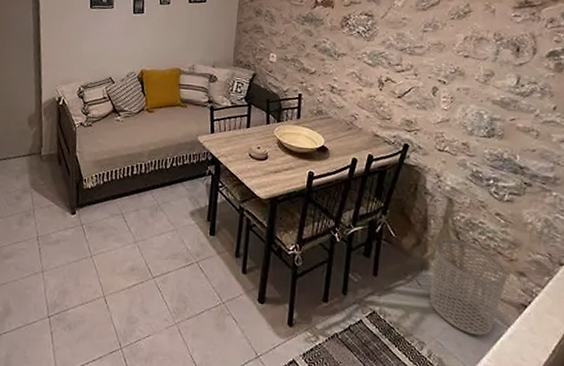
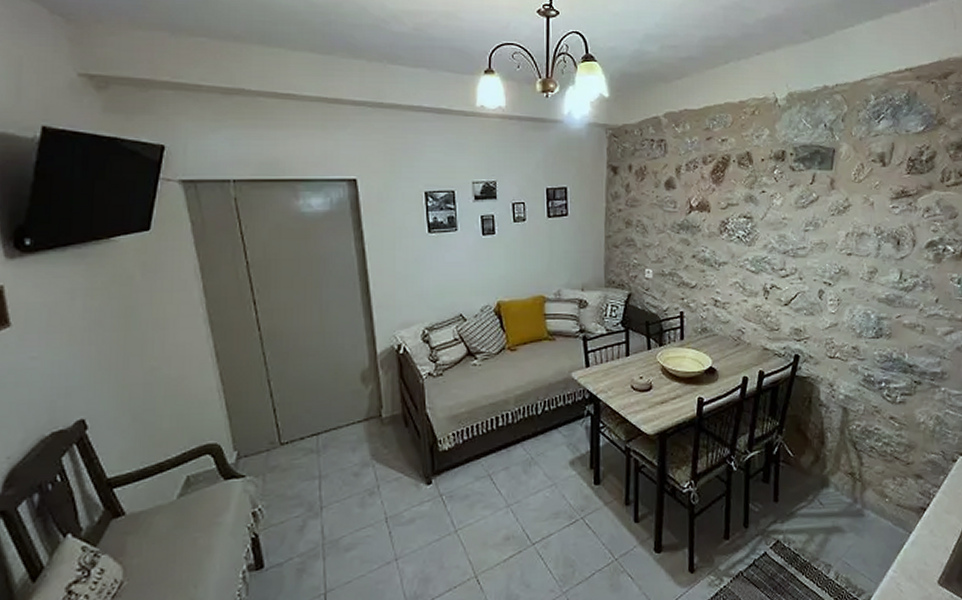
waste bin: present [430,238,508,336] -> none [832,450,906,548]

